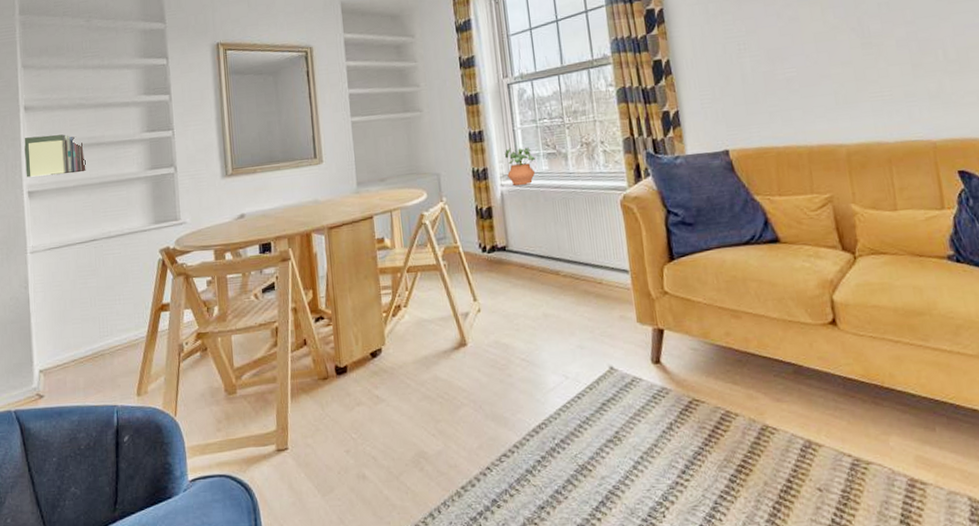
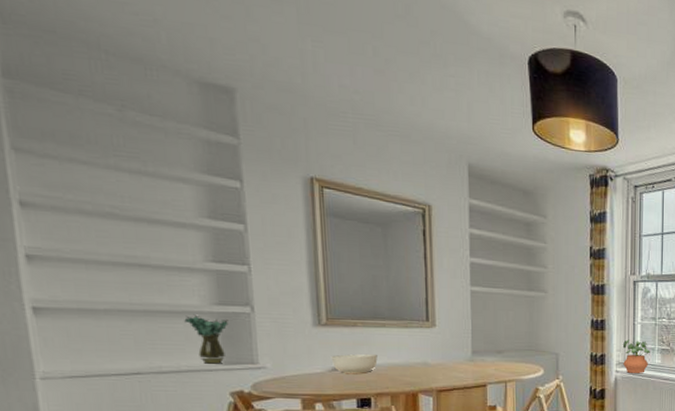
books: present [24,134,86,178] -> none [21,241,123,295]
vase: none [127,181,158,225] -> present [184,314,228,364]
bowl: none [236,197,275,221] -> present [331,353,378,375]

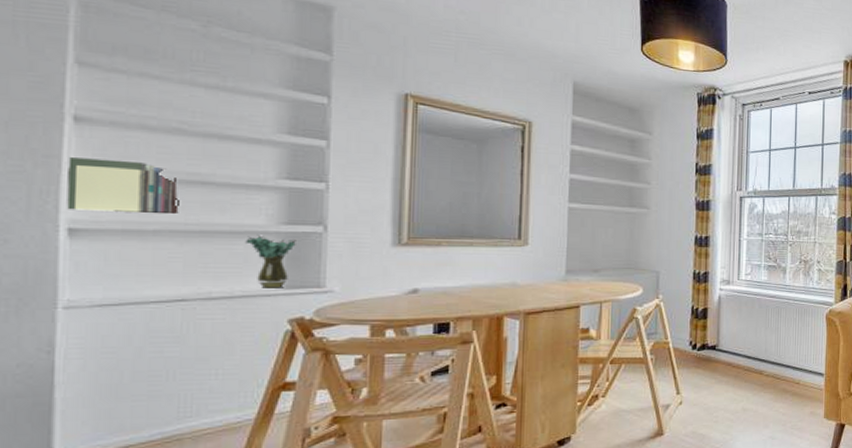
books: none [21,241,123,295] -> present [67,157,179,215]
bowl: present [331,353,378,375] -> none [408,274,461,297]
potted plant: present [623,339,650,374] -> none [728,256,756,292]

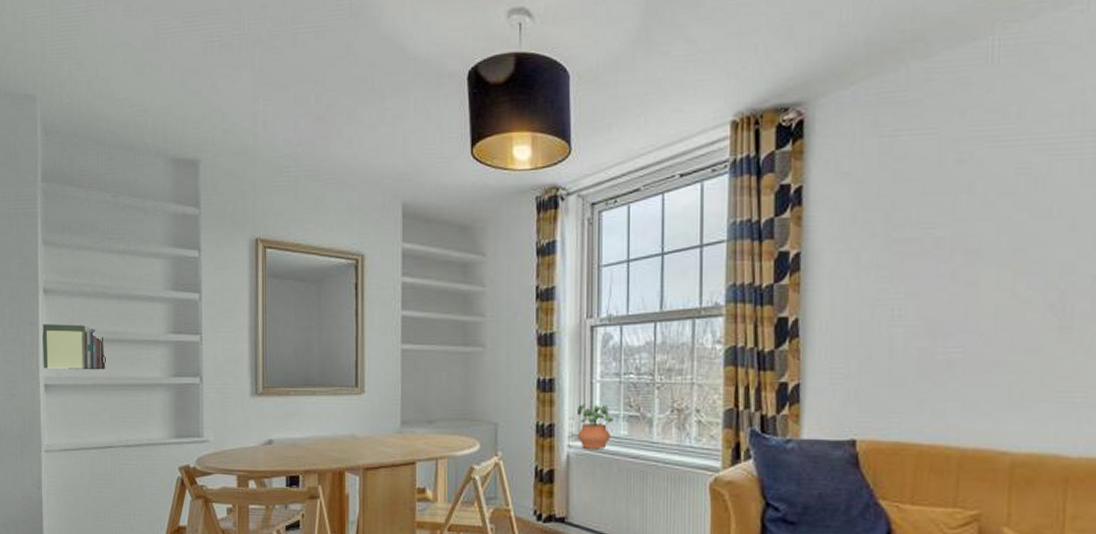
vase: present [245,235,296,288] -> none [148,387,181,437]
potted plant: none [728,256,756,292] -> present [577,403,613,450]

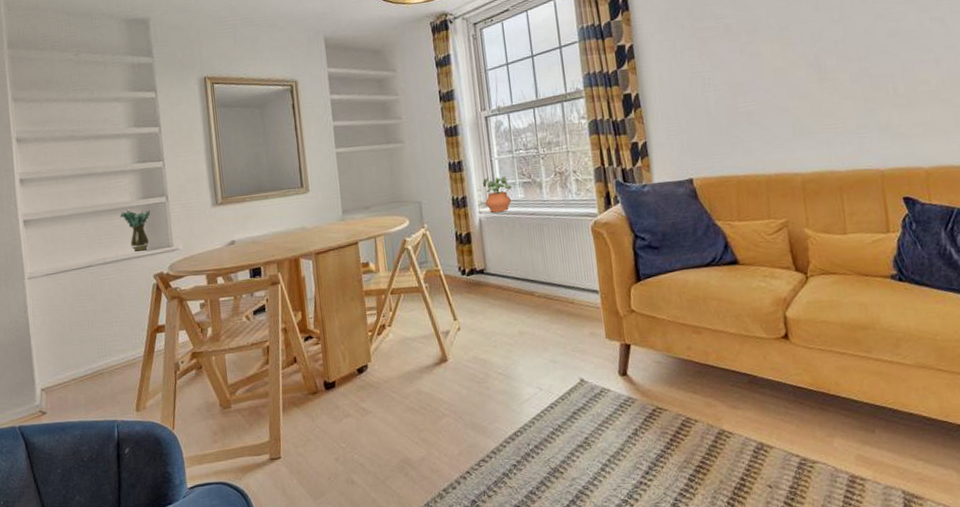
books: present [42,324,106,370] -> none [17,165,80,207]
vase: none [148,387,181,437] -> present [120,209,151,252]

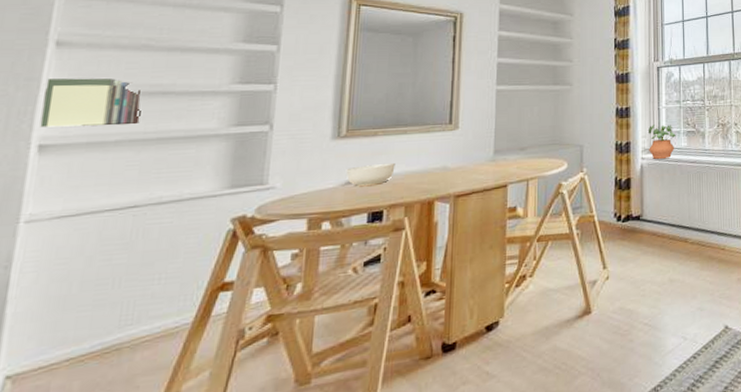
books: none [17,165,80,207] -> present [40,78,140,128]
vase: present [120,209,151,252] -> none [197,138,244,189]
bowl: none [227,225,264,247] -> present [345,162,395,187]

